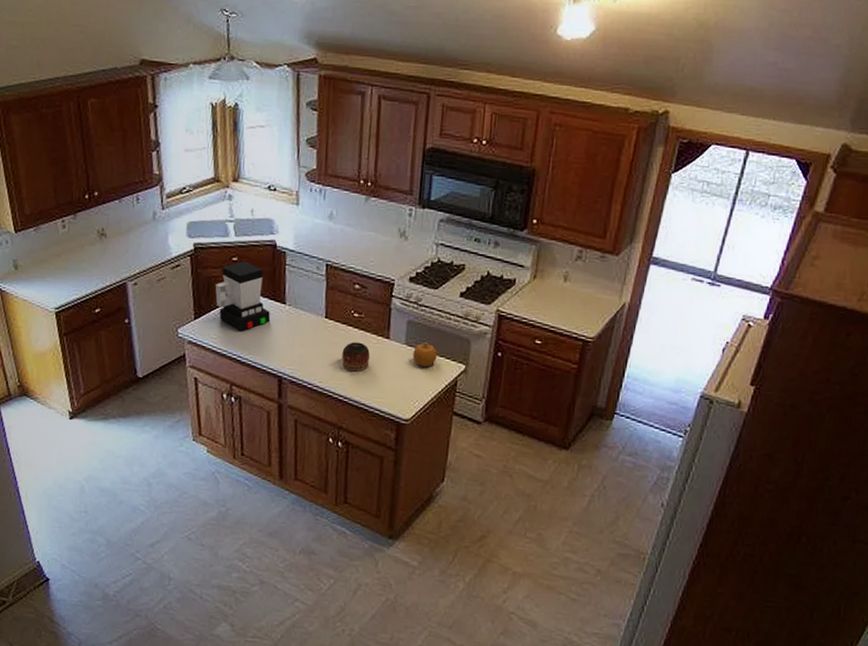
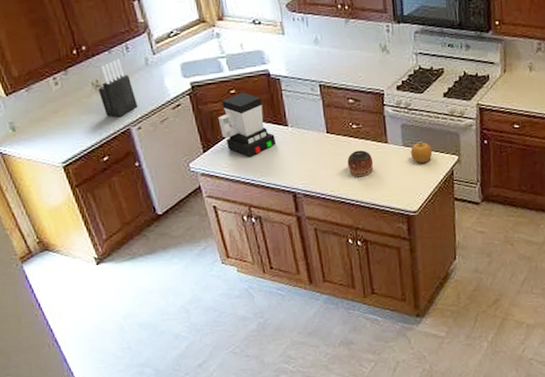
knife block: none [102,209,138,270] -> present [98,59,138,118]

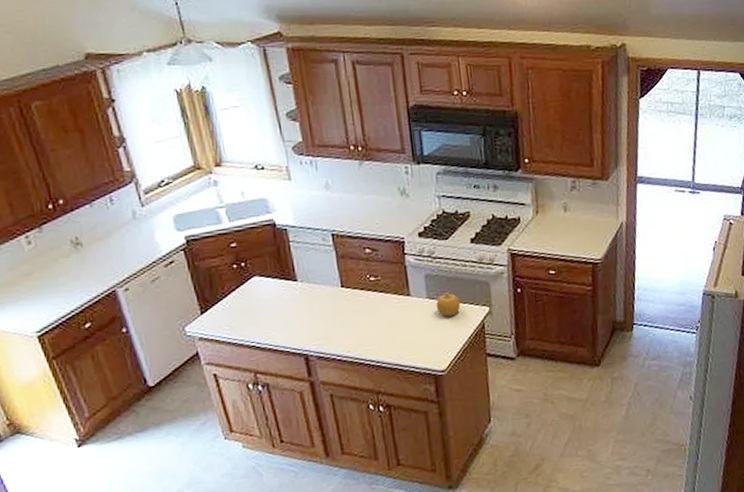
knife block: present [98,59,138,118] -> none [78,213,125,279]
coffee maker: present [217,92,277,157] -> none [217,245,285,318]
bowl: present [347,150,374,177] -> none [365,304,395,335]

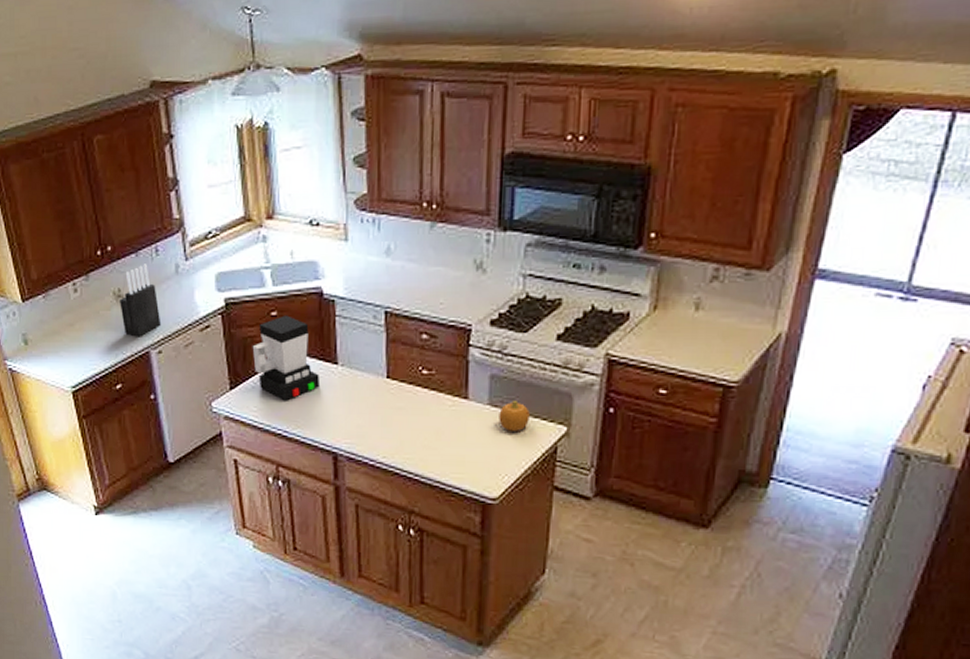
knife block: none [78,213,125,279] -> present [120,264,161,337]
coffee maker: none [217,245,285,318] -> present [252,315,321,401]

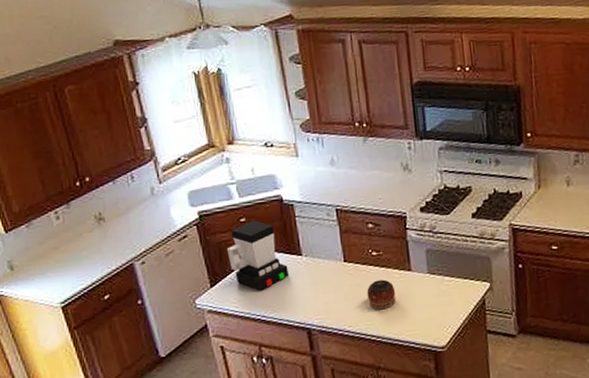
knife block: present [120,264,161,337] -> none [101,189,143,252]
bowl: none [409,405,445,442] -> present [367,279,396,310]
fruit: present [499,401,530,431] -> none [437,268,461,292]

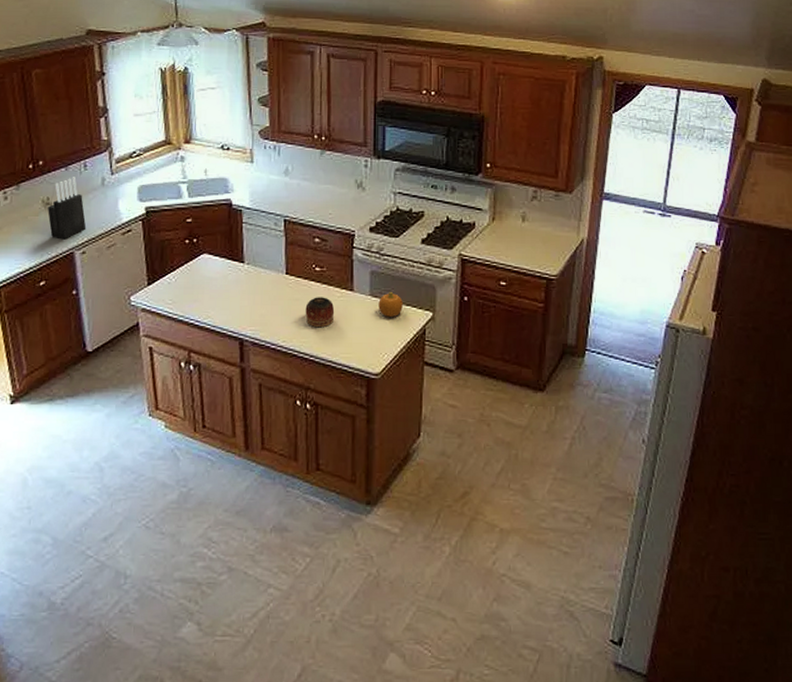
knife block: none [101,189,143,252] -> present [47,177,86,240]
coffee maker: present [226,220,290,291] -> none [169,222,229,295]
fruit: none [437,268,461,292] -> present [378,292,403,317]

